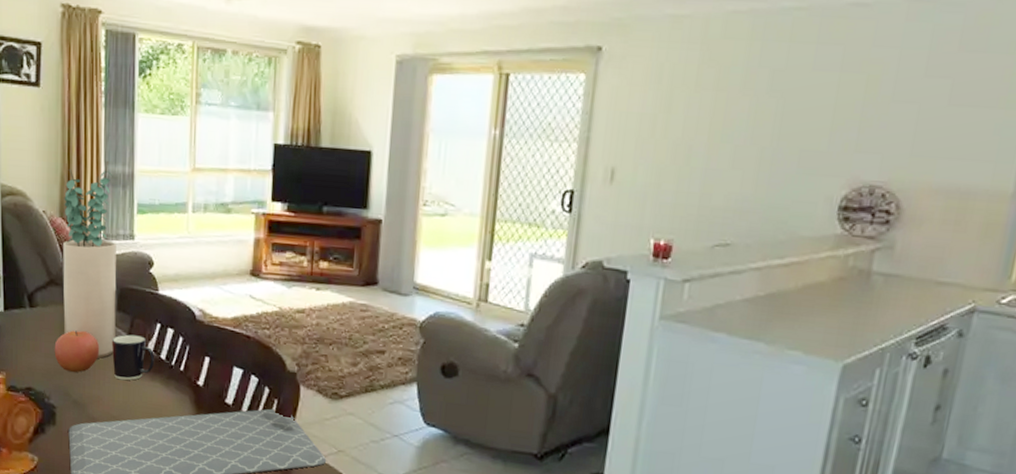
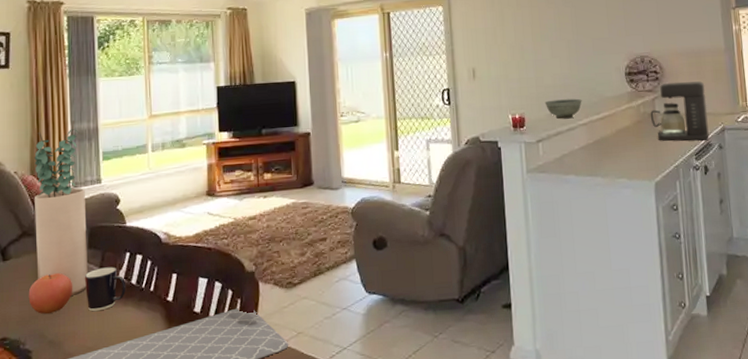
bowl: none [706,228,763,258] -> present [544,98,582,119]
coffee maker: none [860,230,962,321] -> present [650,81,709,141]

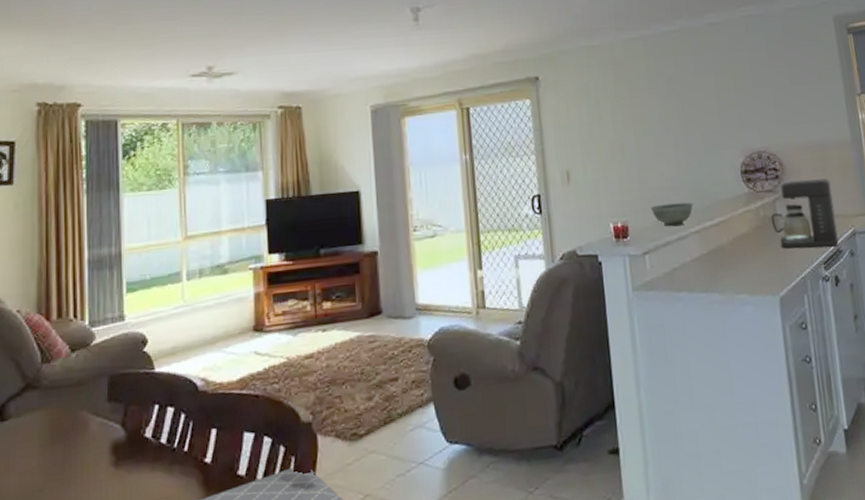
fruit: present [28,272,73,315] -> none [31,433,88,487]
vase: present [34,120,88,295] -> none [41,244,106,461]
mug: present [84,267,125,312] -> none [102,423,153,481]

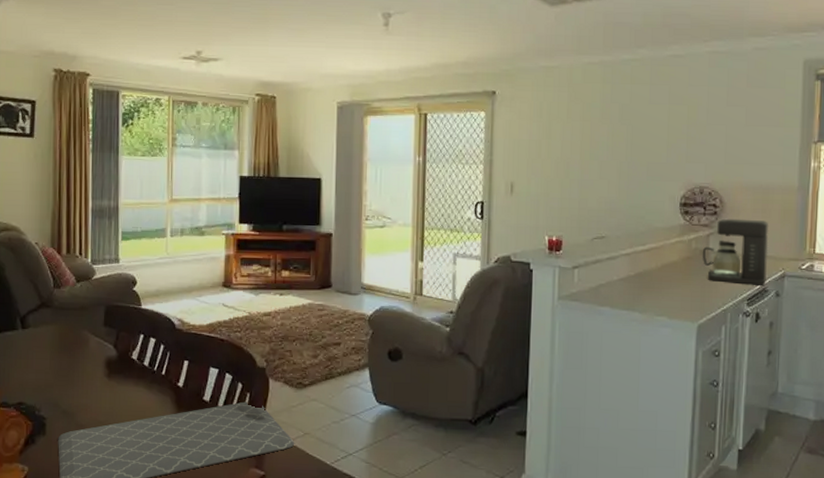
bowl: present [650,202,693,227] -> none [586,225,628,247]

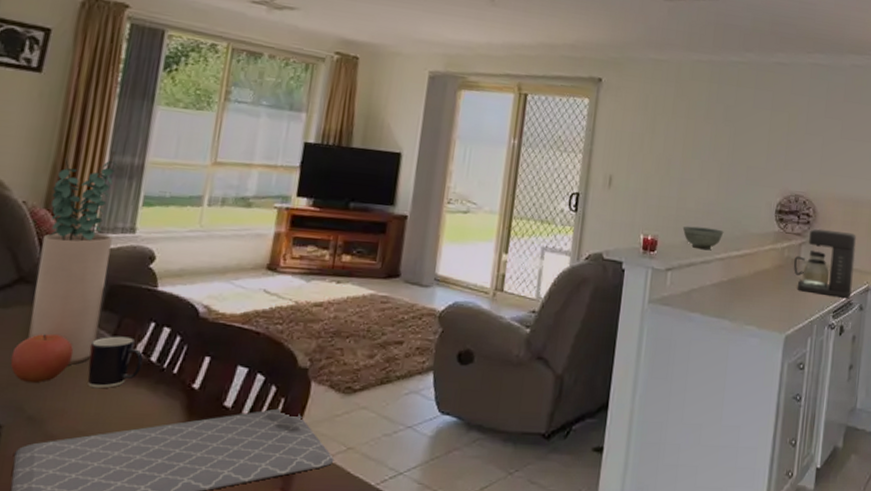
fruit: none [45,346,88,385] -> present [10,333,74,384]
vase: none [53,196,103,370] -> present [28,150,119,365]
mug: none [98,346,138,388] -> present [87,336,143,389]
bowl: none [586,225,628,247] -> present [682,226,724,250]

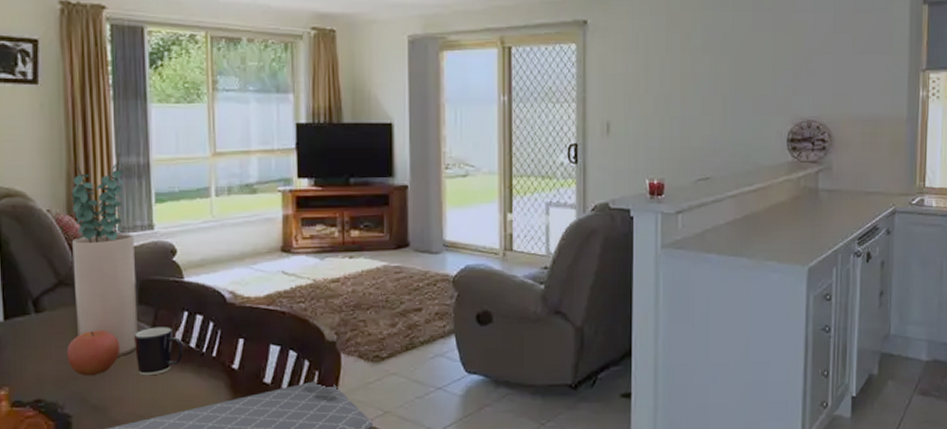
bowl: present [682,226,724,250] -> none [689,165,734,189]
coffee maker: present [793,229,856,298] -> none [811,153,878,223]

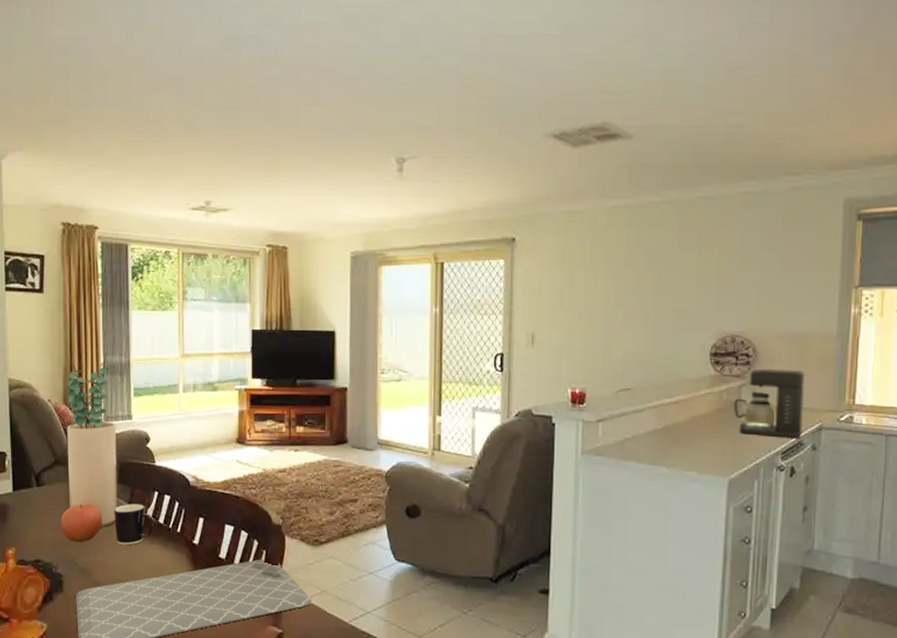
coffee maker: none [811,153,878,223] -> present [733,368,805,438]

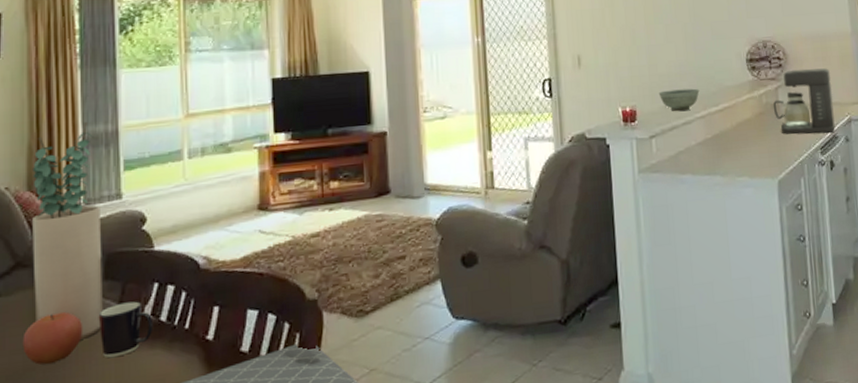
bowl: none [611,376,655,399] -> present [658,88,700,112]

